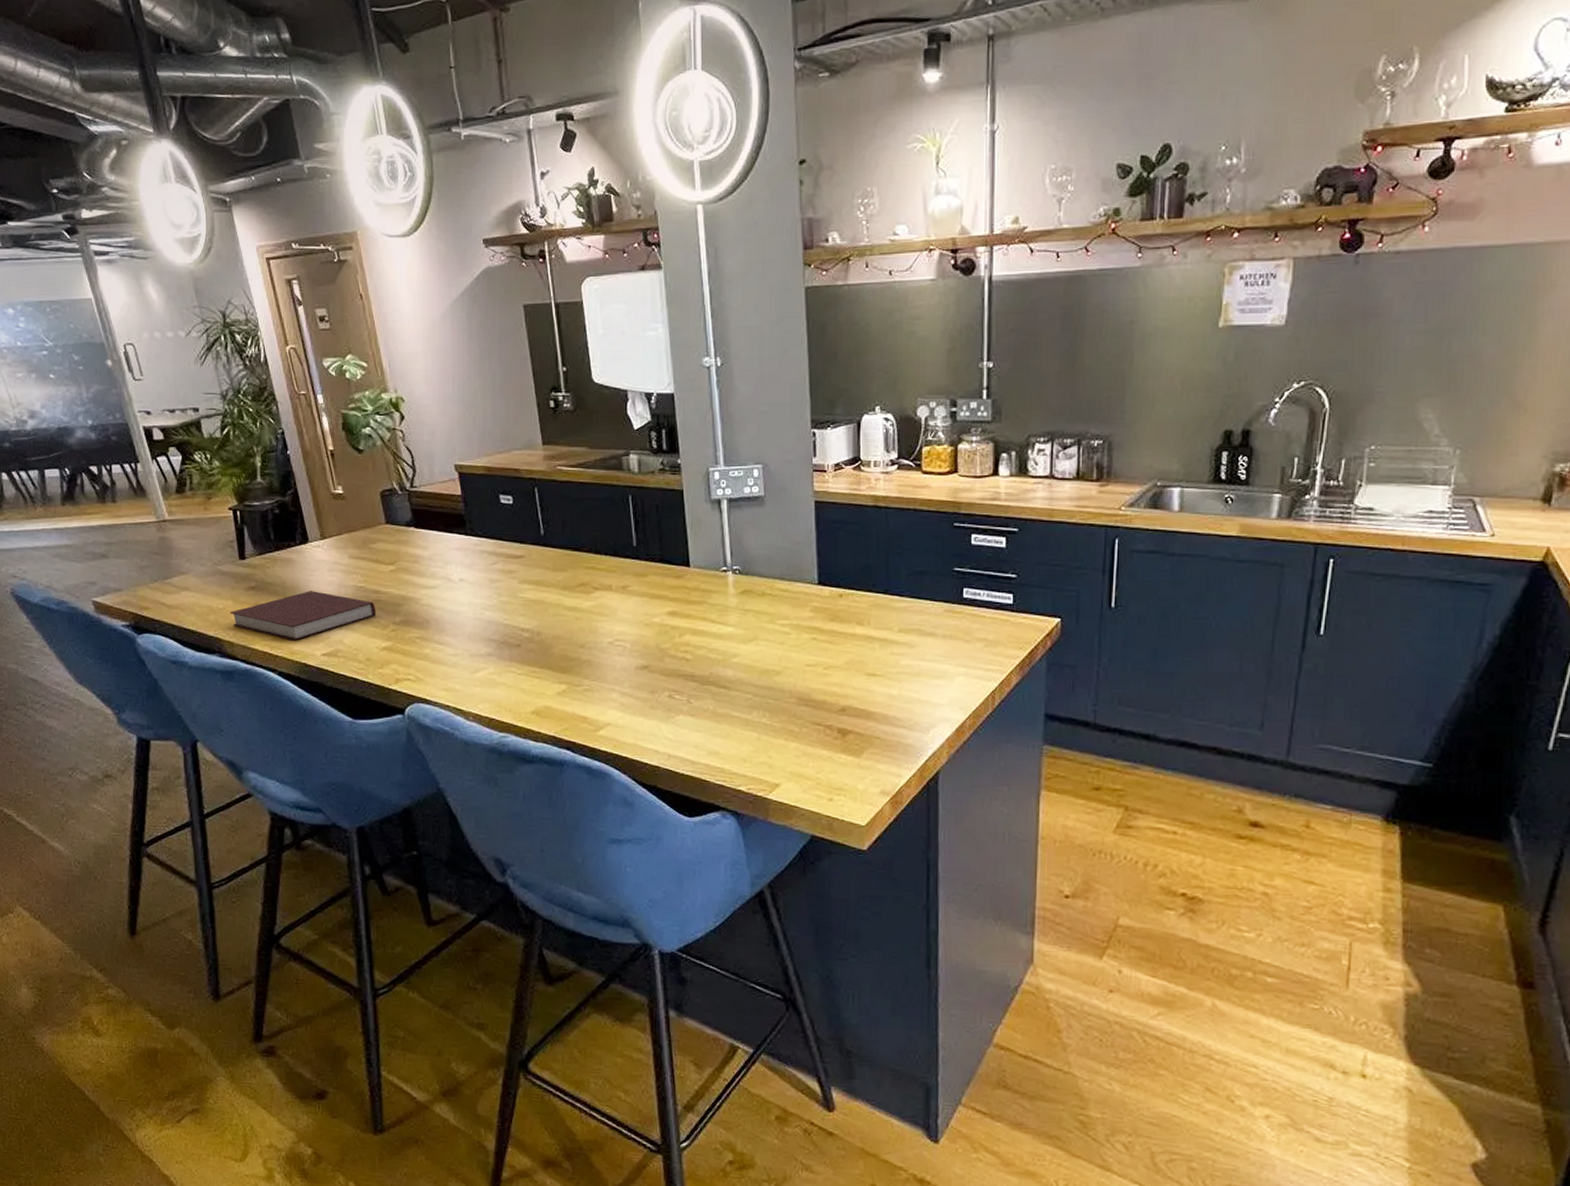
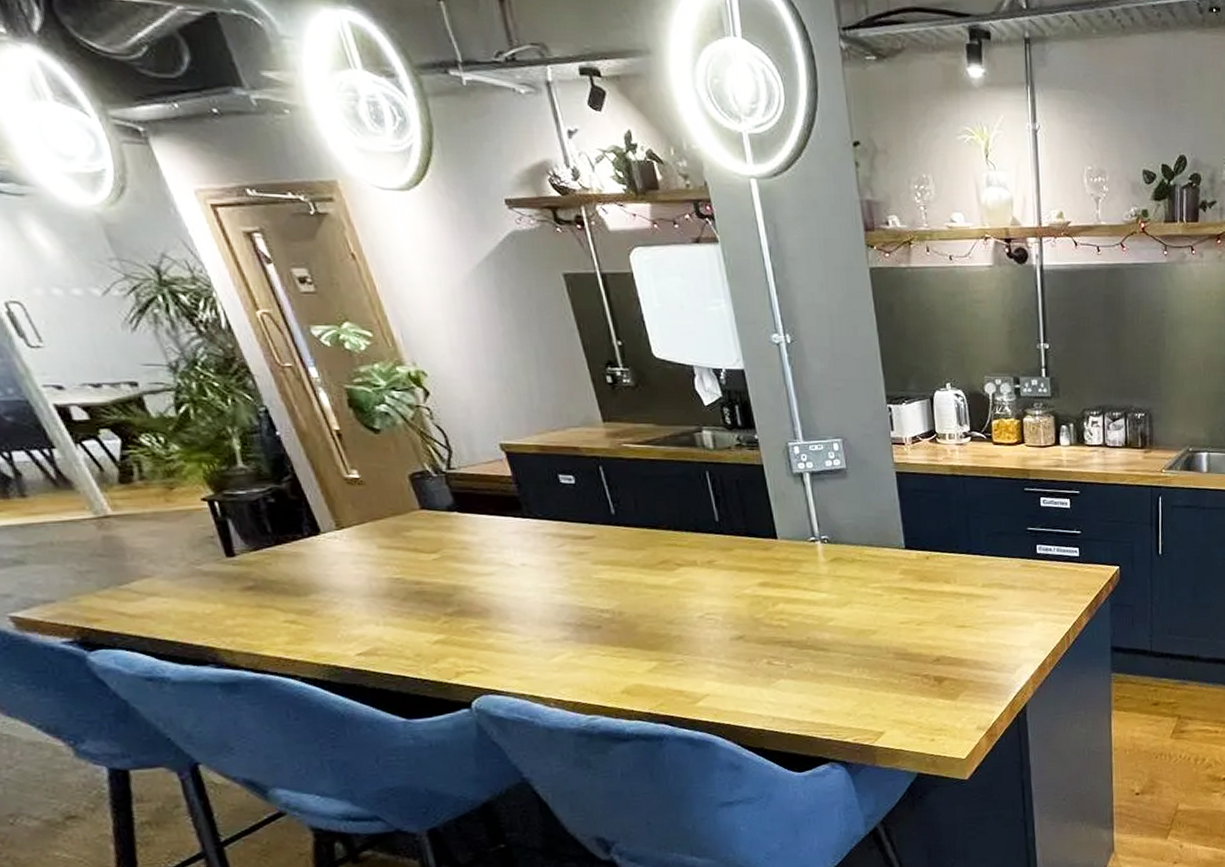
notebook: present [229,591,377,641] -> none [221,586,422,642]

